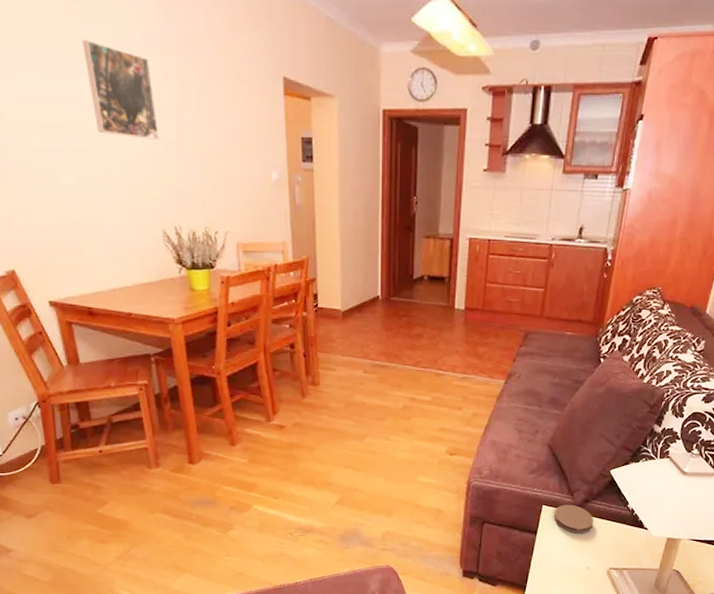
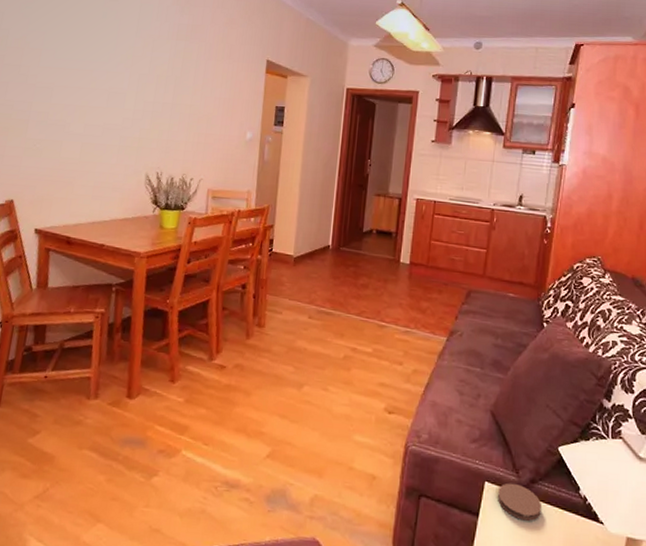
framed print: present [82,40,159,140] -> none [109,26,162,102]

